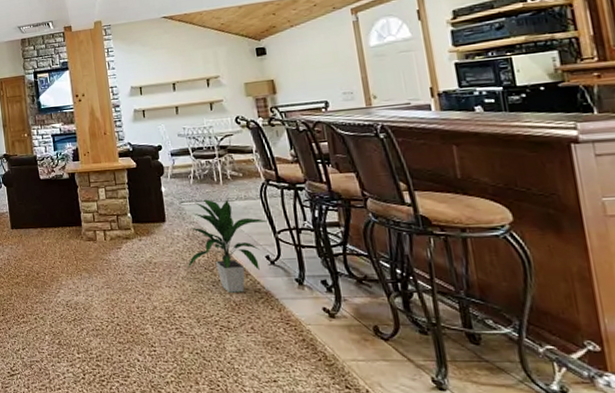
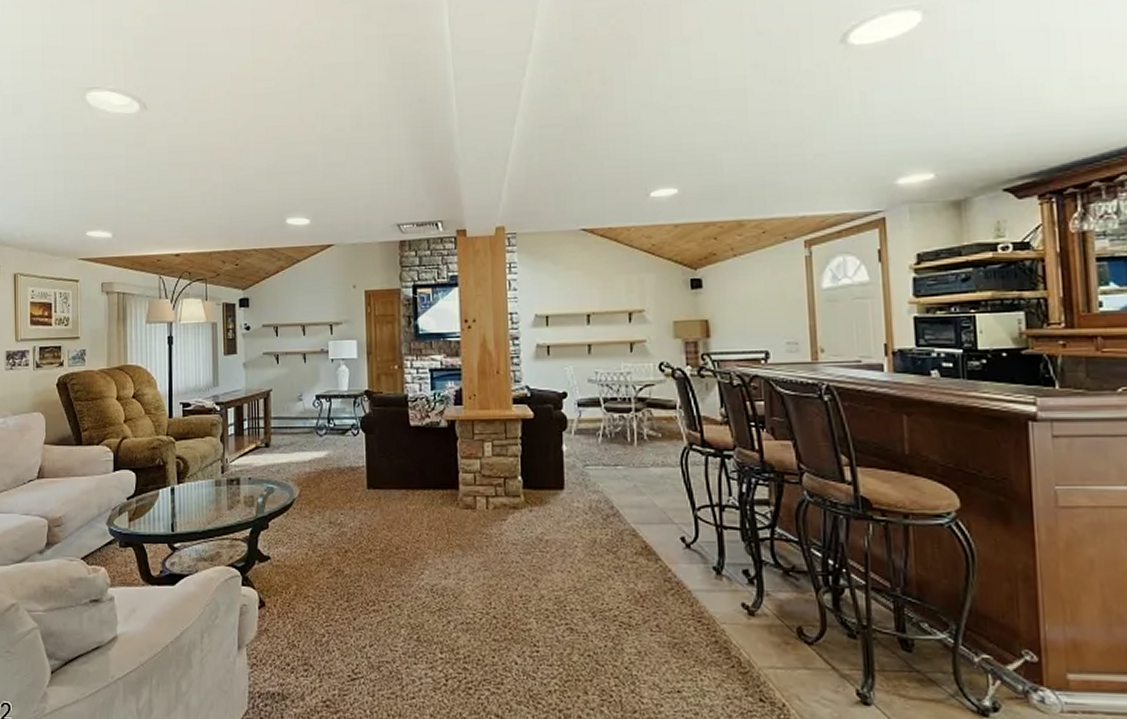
indoor plant: present [187,198,267,293] -> none [585,463,686,581]

